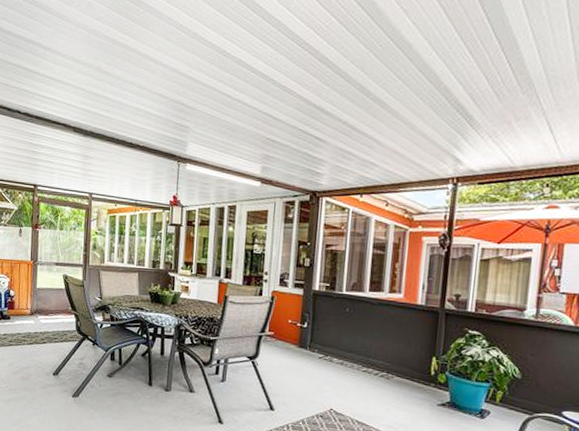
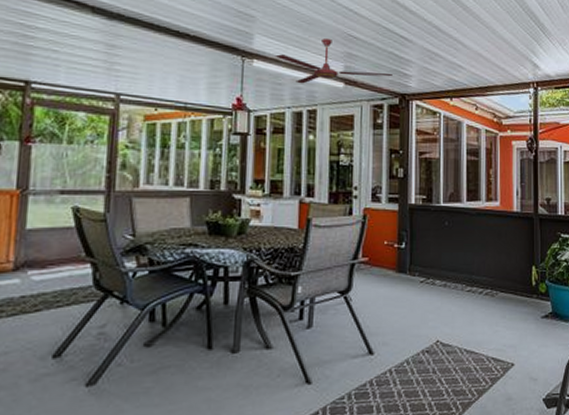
ceiling fan: none [204,143,305,184] -> present [275,39,392,84]

